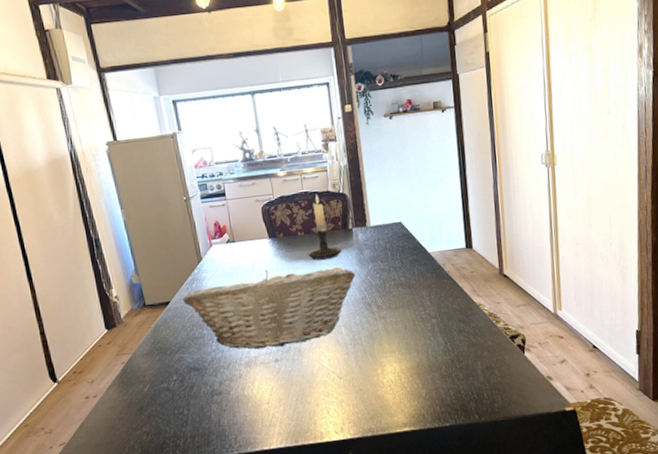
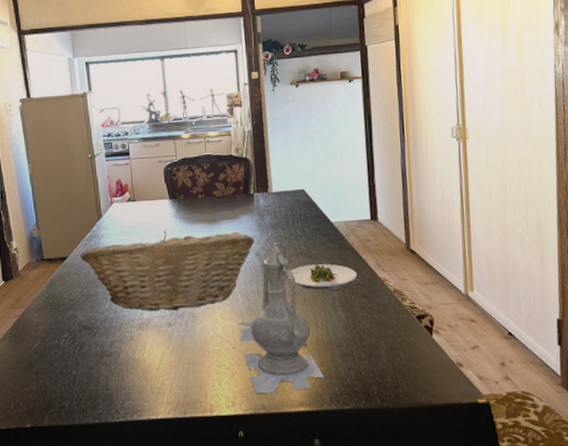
candle holder: present [307,194,342,260] -> none [207,157,242,224]
teapot: none [342,275,426,418] -> present [238,243,324,393]
salad plate: none [389,292,455,318] -> present [288,264,358,291]

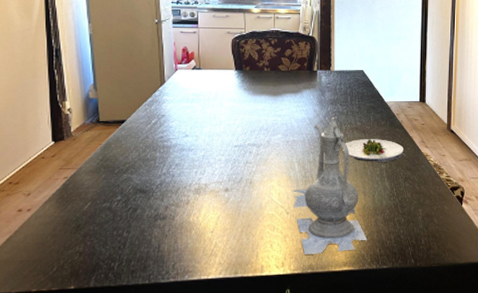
fruit basket: present [80,231,255,312] -> none [139,100,315,177]

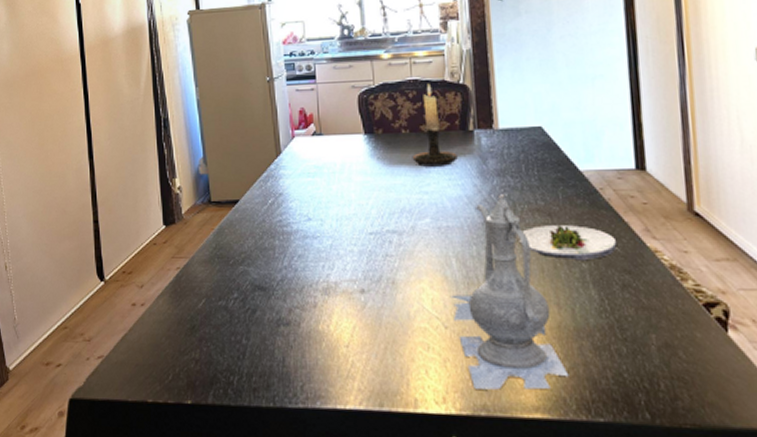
candle holder: none [271,34,304,96] -> present [412,83,458,167]

